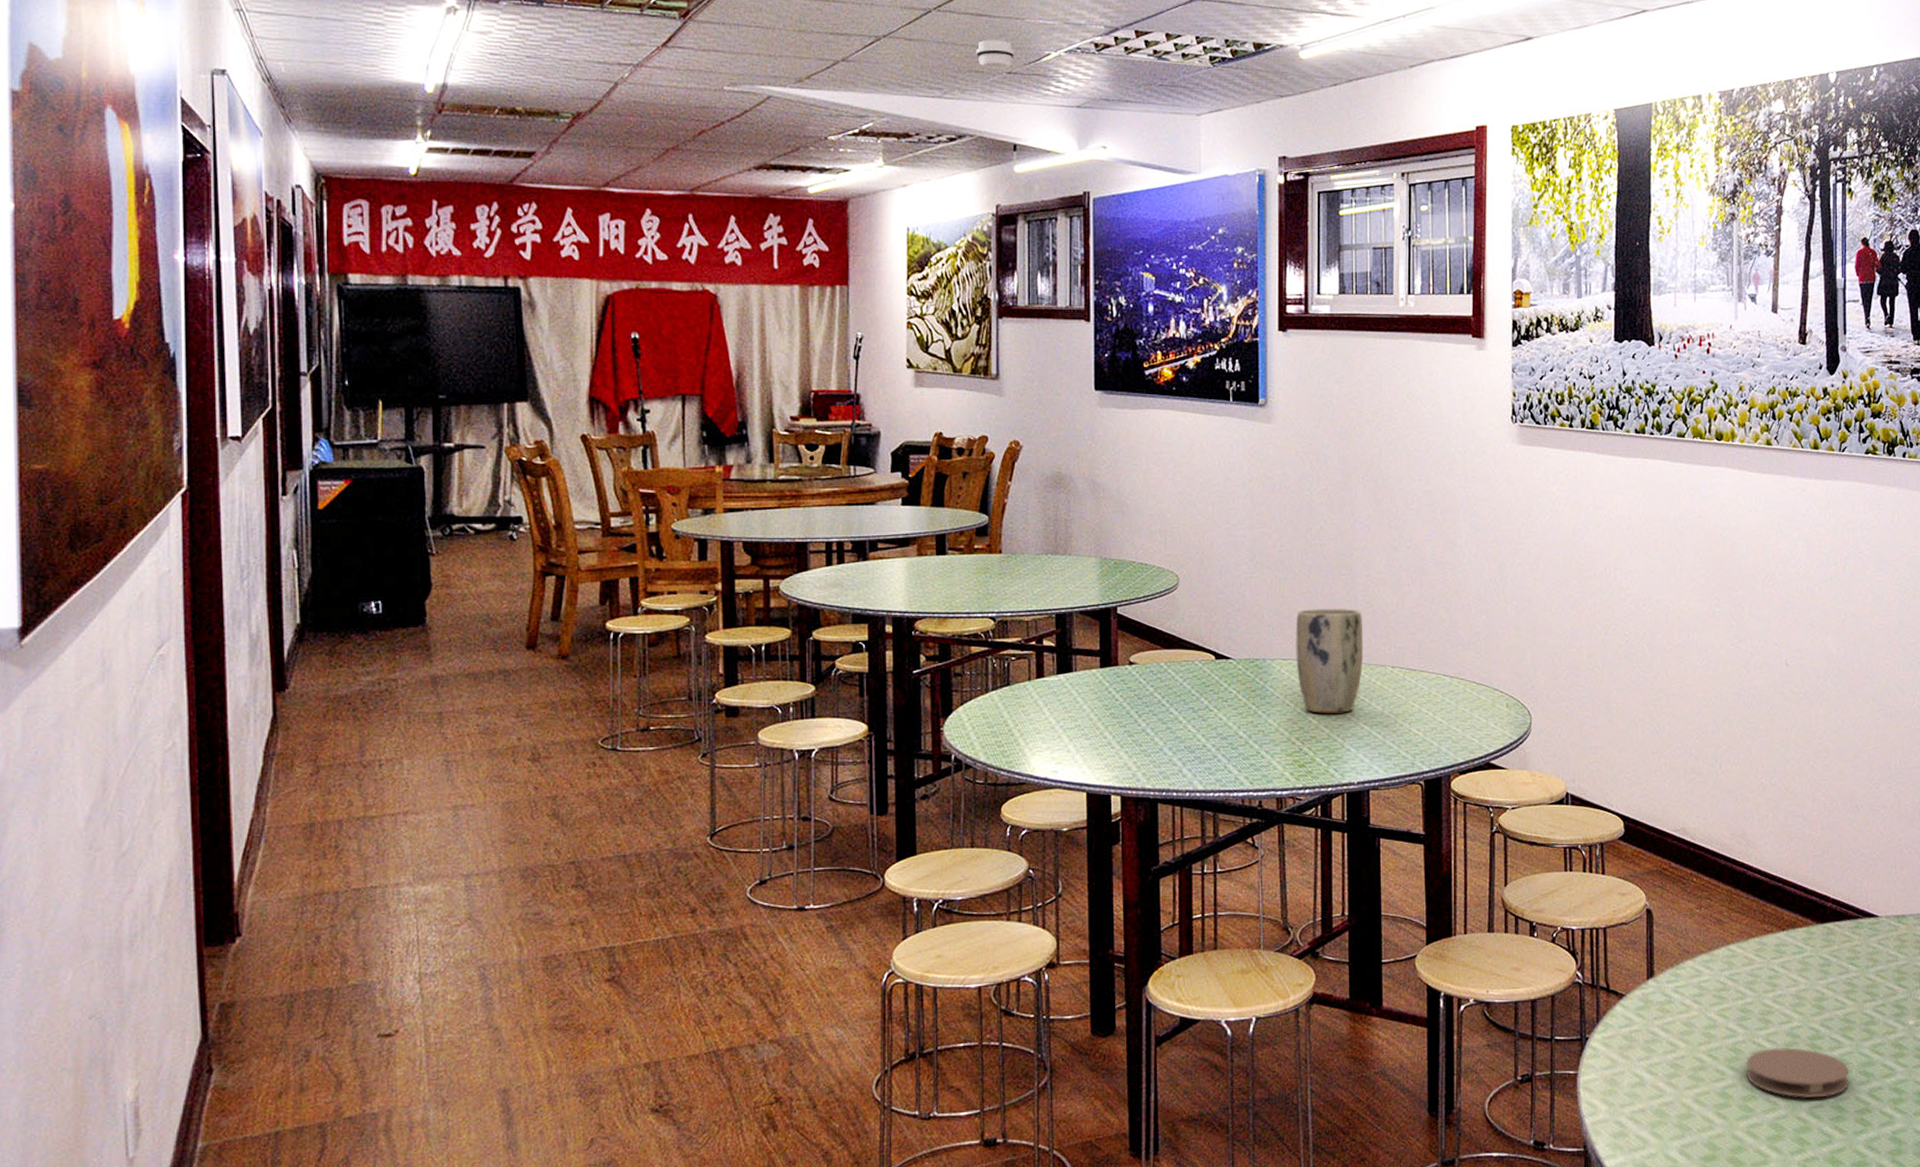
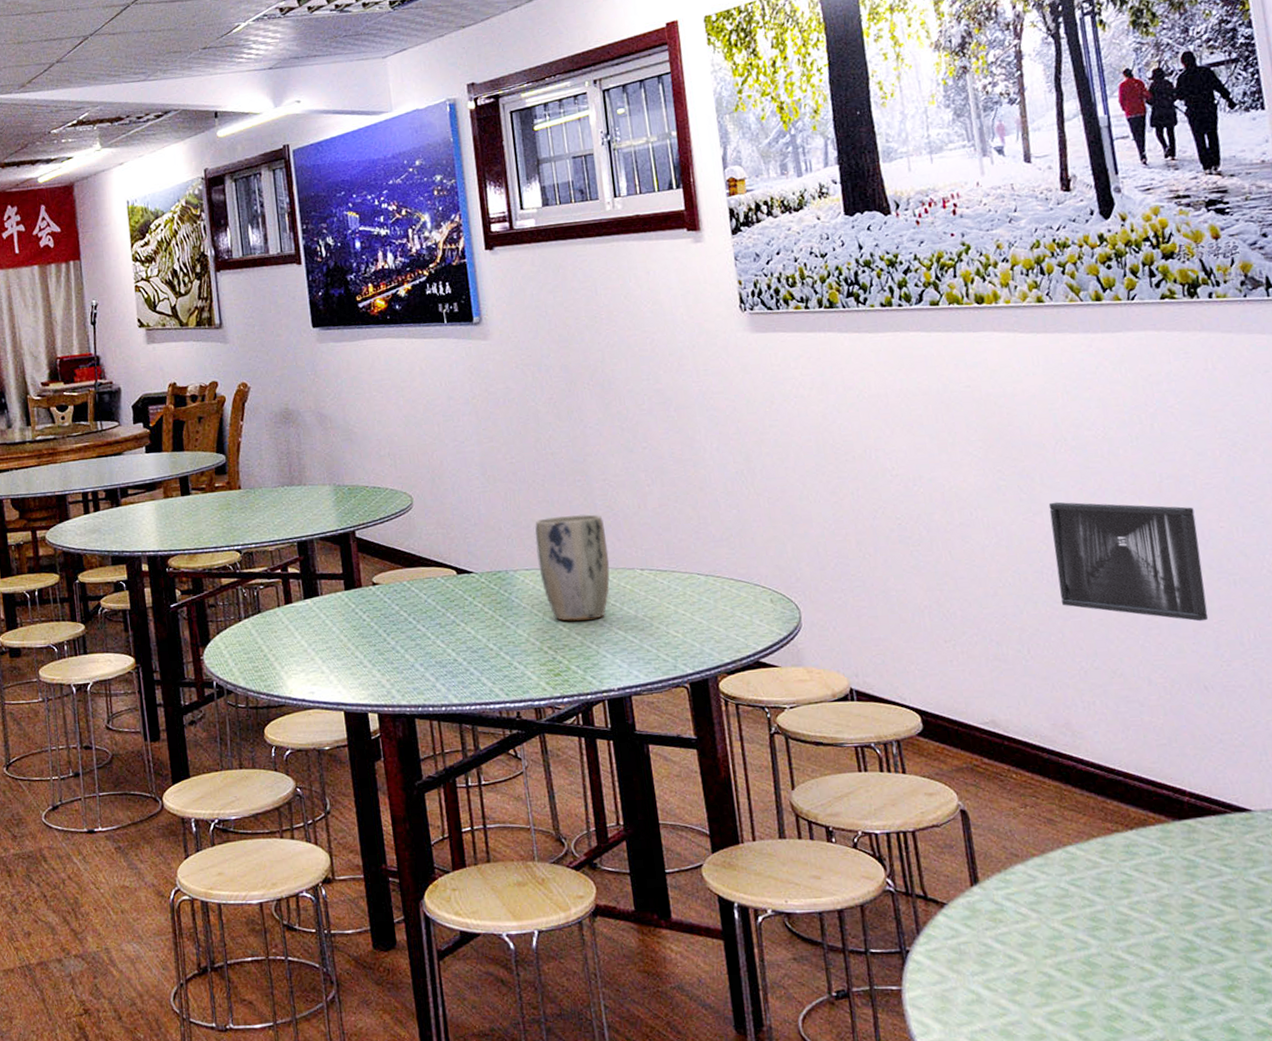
smoke detector: present [976,39,1014,69] -> none [173,20,207,48]
coaster: present [1746,1047,1849,1098] -> none [1105,960,1241,1018]
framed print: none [1752,631,1868,747] -> present [1048,502,1209,622]

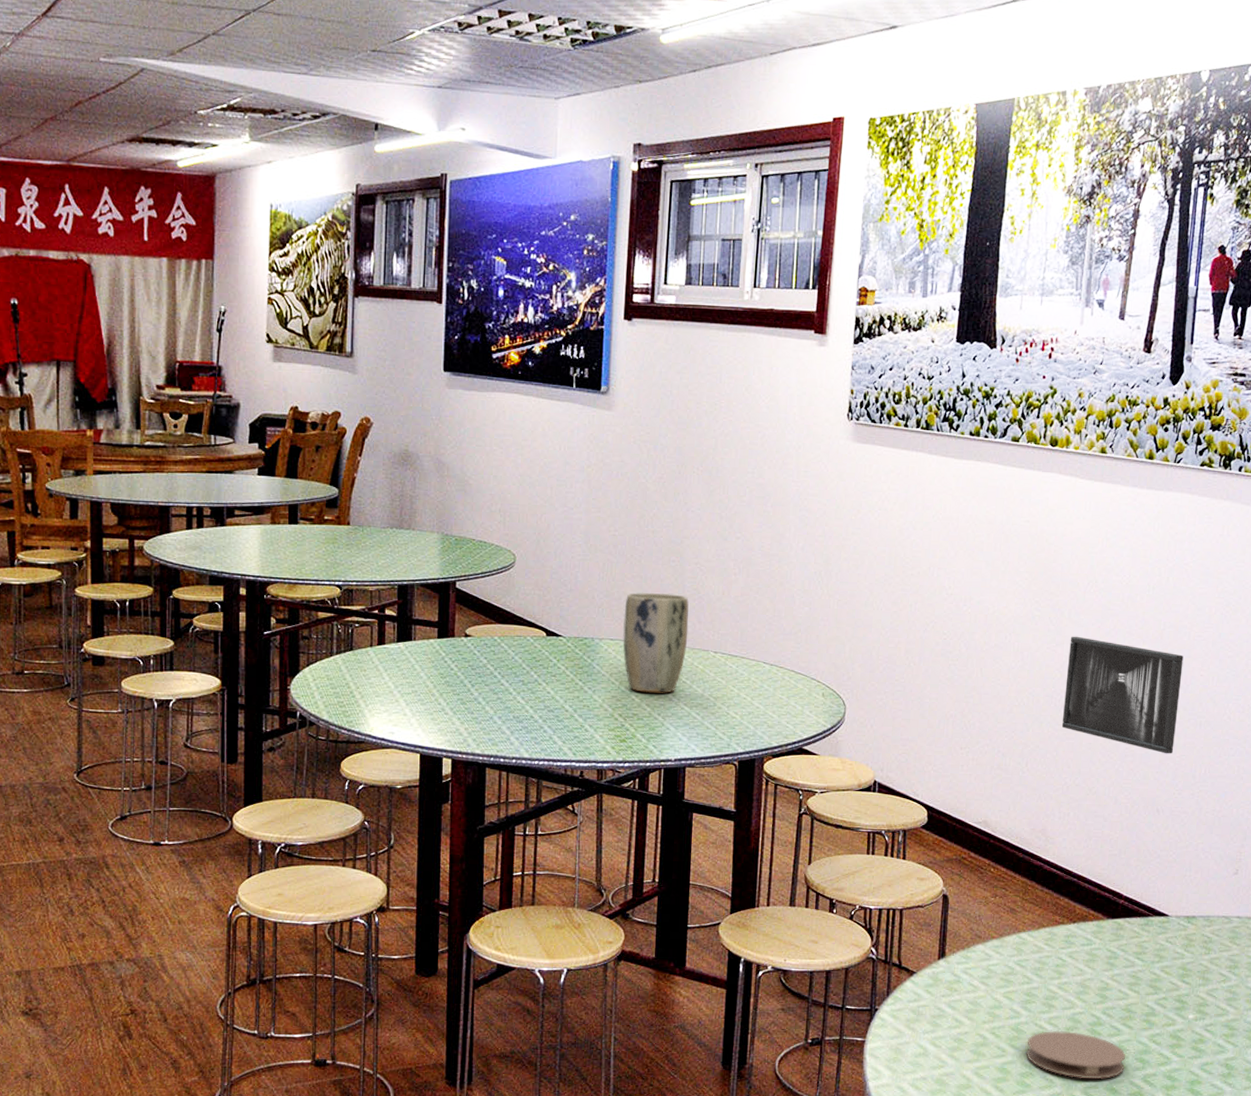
coaster: none [1105,960,1241,1018] -> present [1026,1030,1125,1080]

